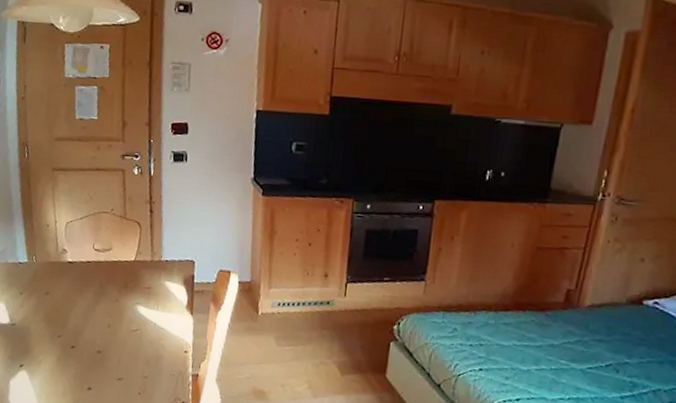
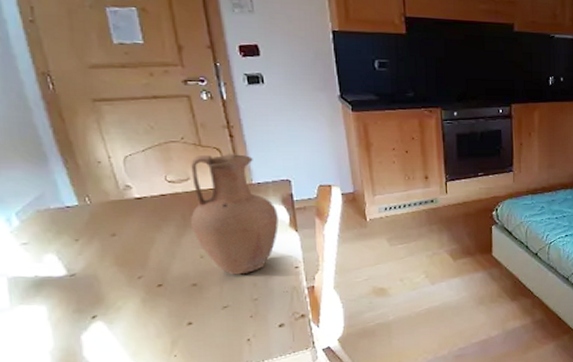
vase: none [106,227,179,350] -> present [191,153,279,275]

